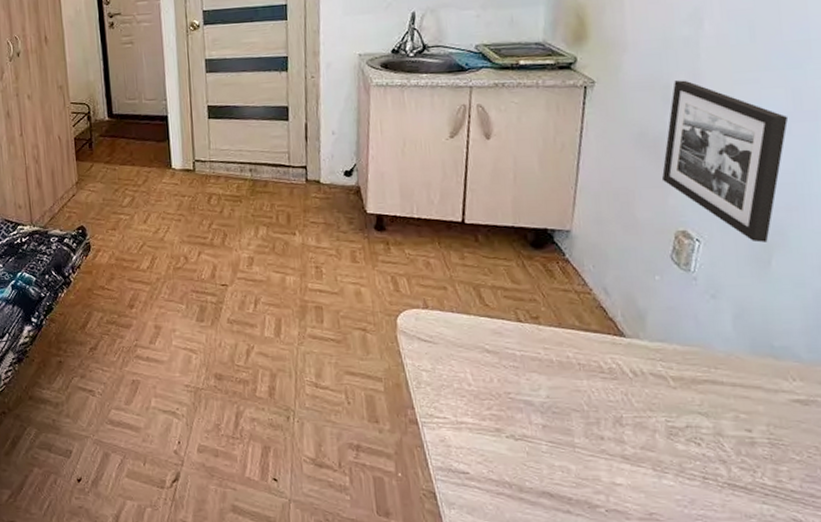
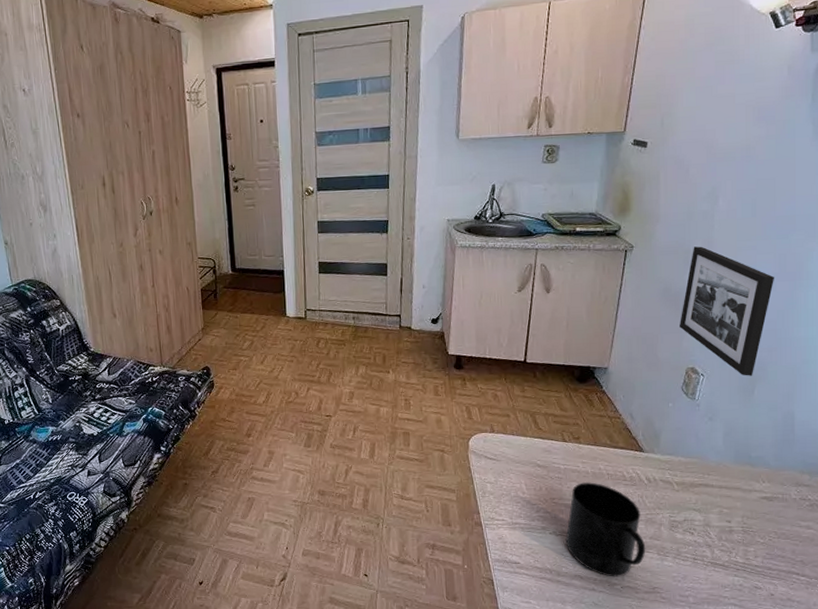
mug: none [527,374,637,497] -> present [565,482,646,577]

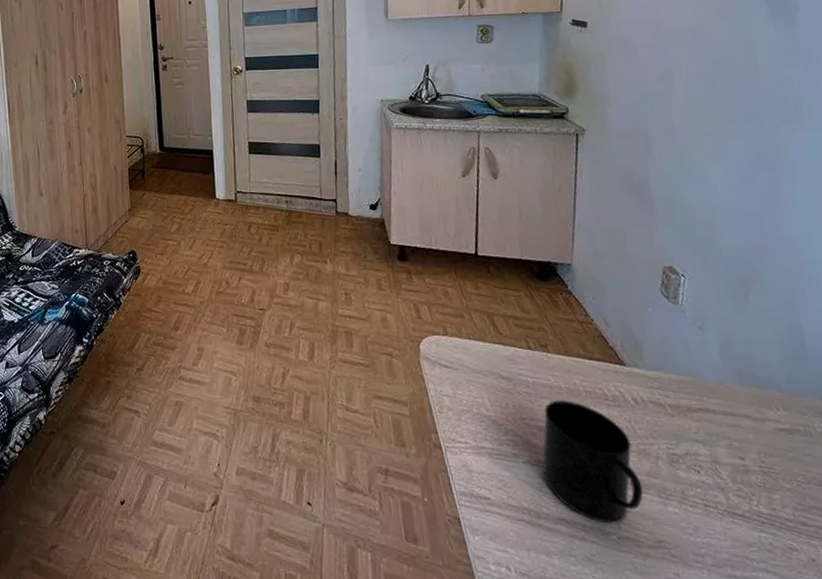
picture frame: present [680,246,775,376] -> none [648,131,752,279]

